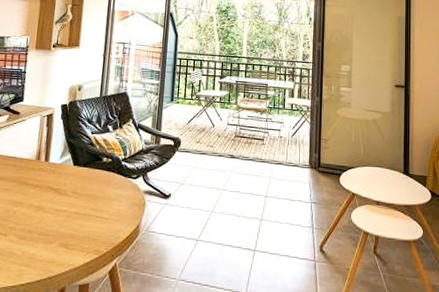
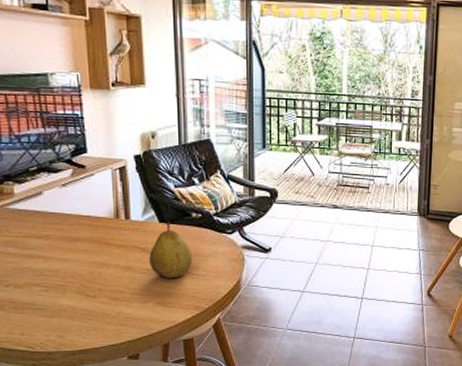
fruit: none [59,165,99,221] -> present [149,222,193,279]

